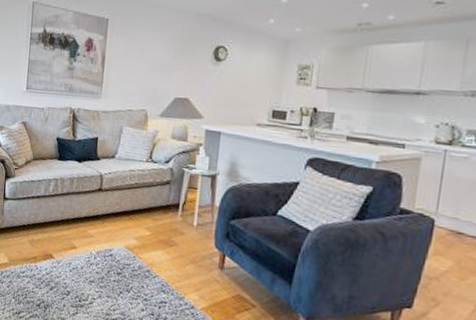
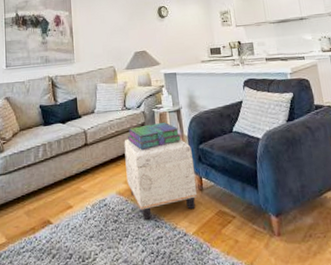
ottoman: none [138,194,220,285] -> present [124,138,198,220]
stack of books: none [148,183,210,211] -> present [128,121,181,150]

